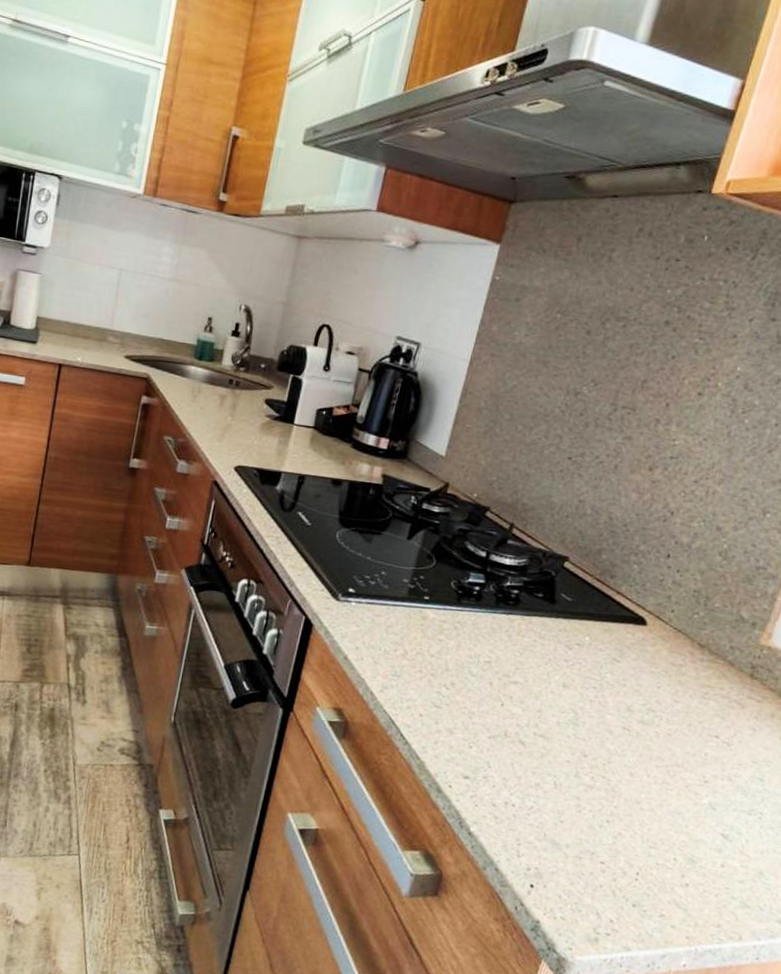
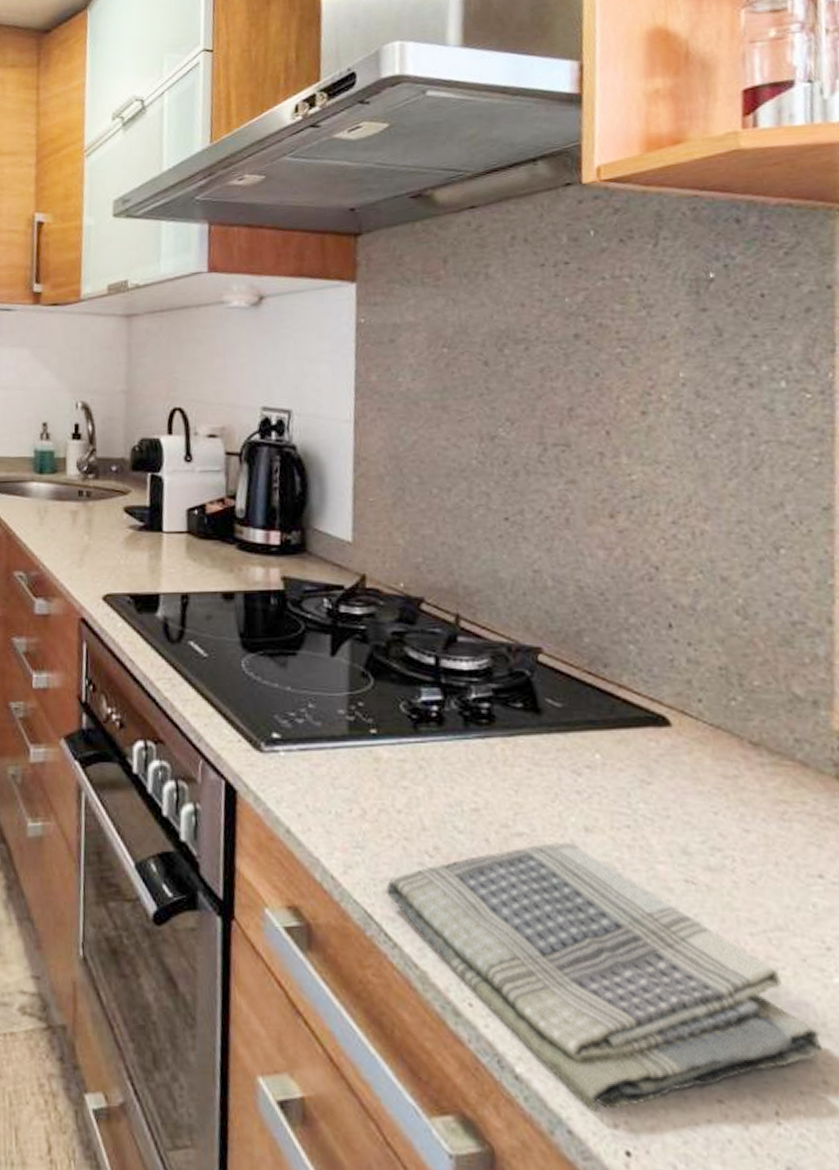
dish towel: none [408,691,682,860] -> present [386,842,822,1112]

